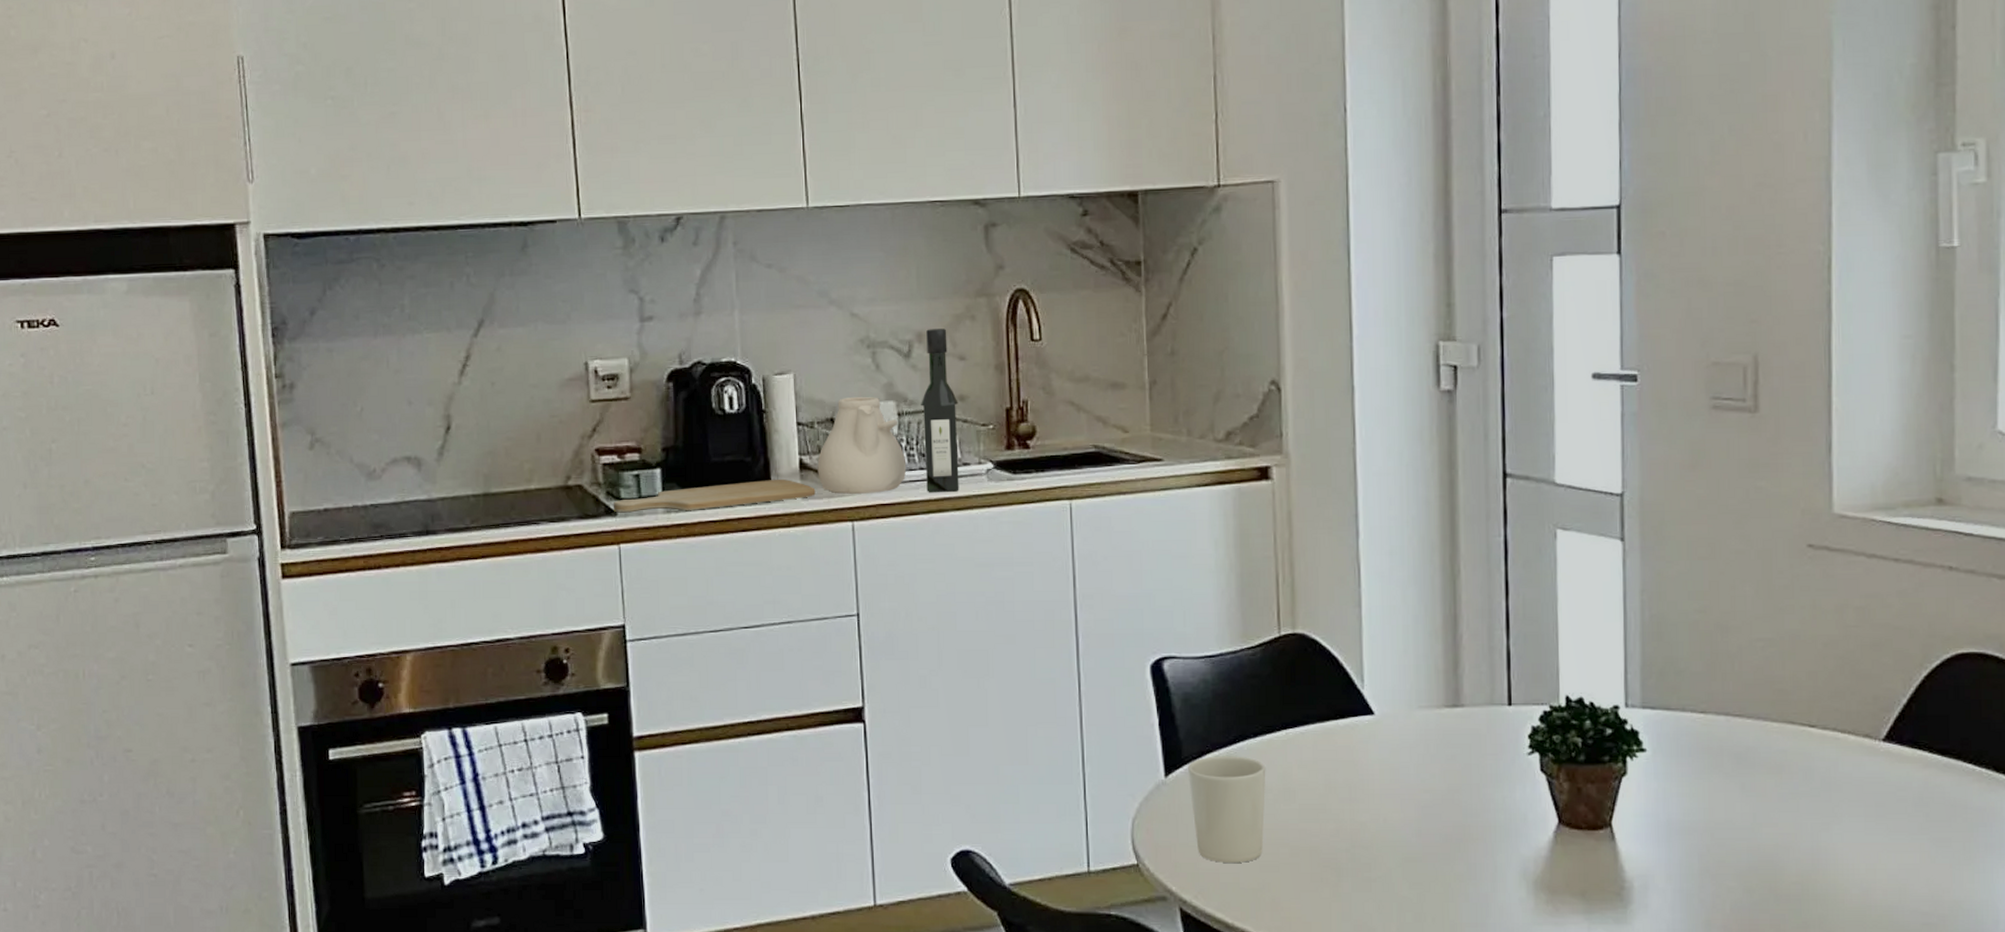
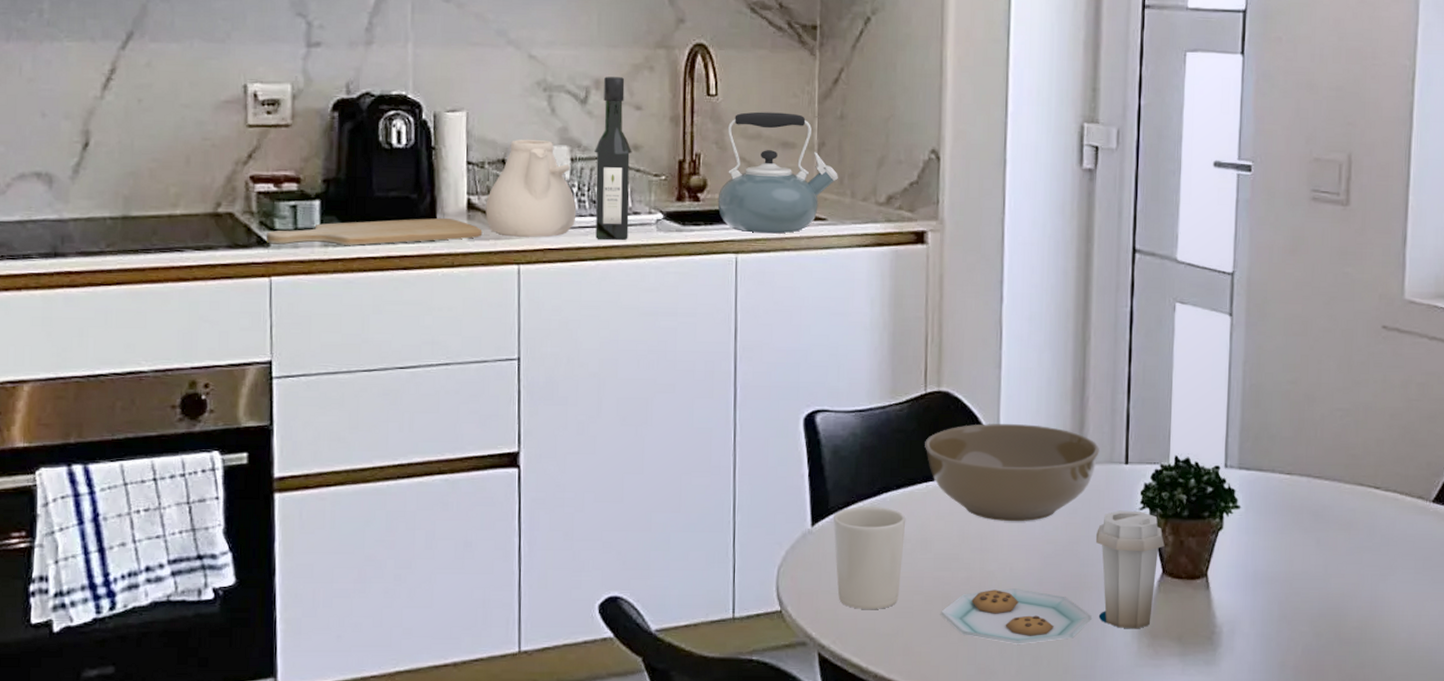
kettle: none [1048,353,1174,478] -> present [717,111,839,234]
bowl: none [1282,666,1478,769] -> present [925,424,1100,521]
plate: none [1309,756,1559,900] -> present [940,510,1165,644]

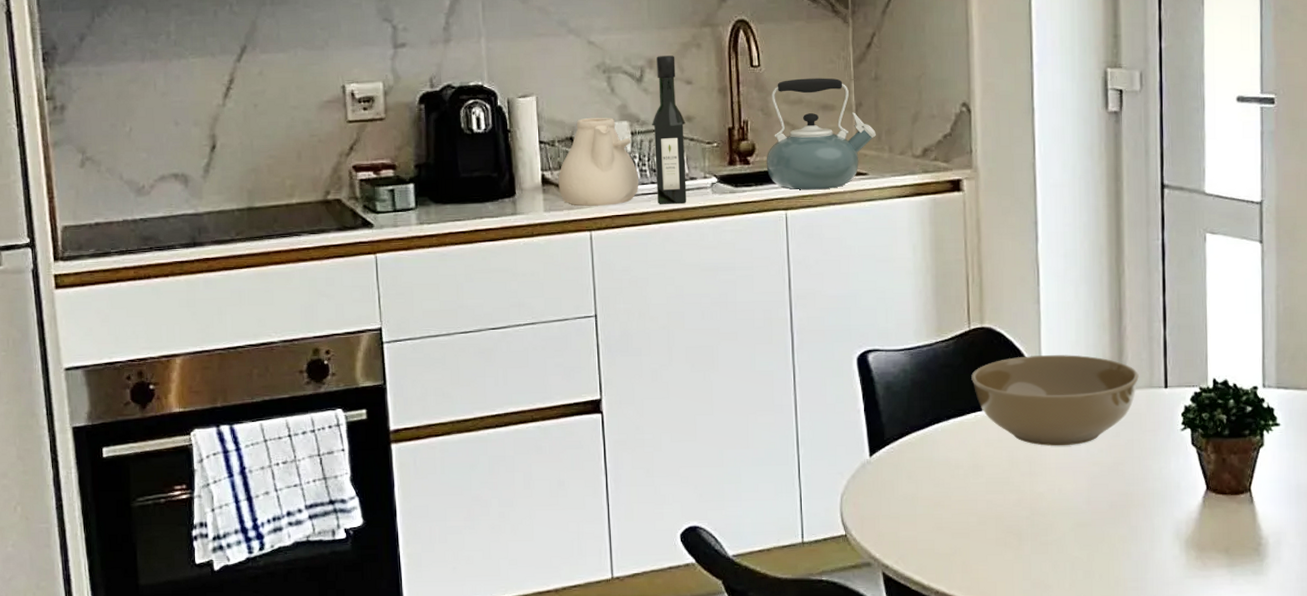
chopping board: present [267,218,482,245] -> none [370,193,557,225]
mug: present [833,507,906,609] -> none [889,437,958,531]
plate: present [940,510,1165,644] -> none [994,431,1207,560]

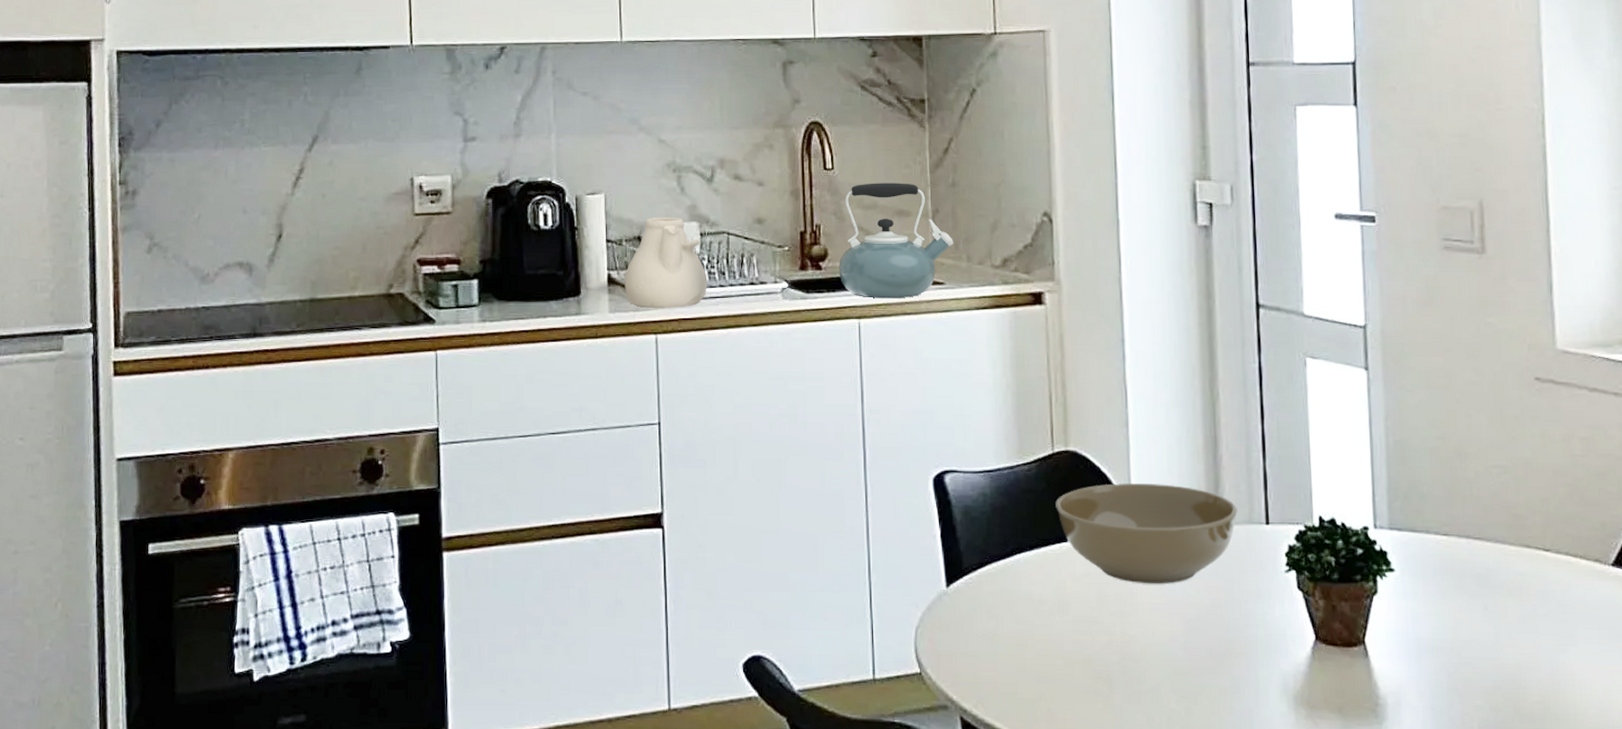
bottle: present [652,55,687,205] -> none [722,156,757,310]

